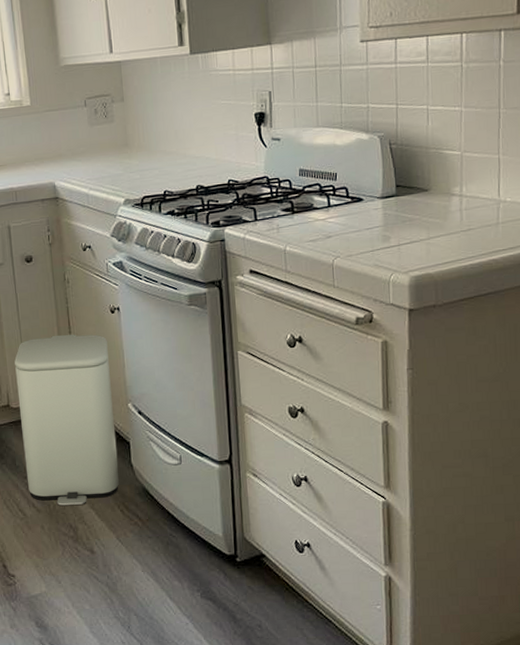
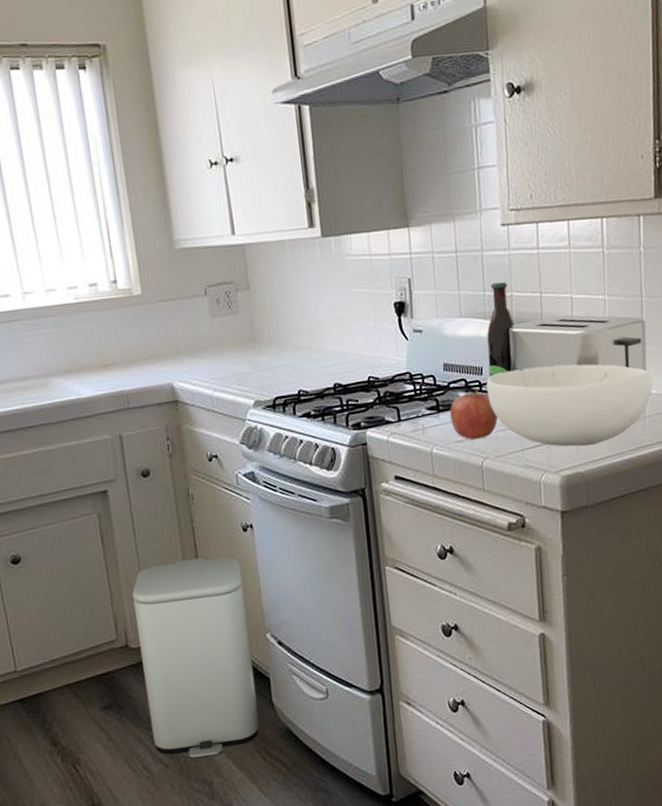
fruit: none [304,193,350,239] -> present [450,388,498,439]
bowl: none [340,172,508,250] -> present [486,364,653,447]
bottle: none [342,94,371,182] -> present [487,282,516,377]
toaster: none [363,125,503,181] -> present [508,314,648,372]

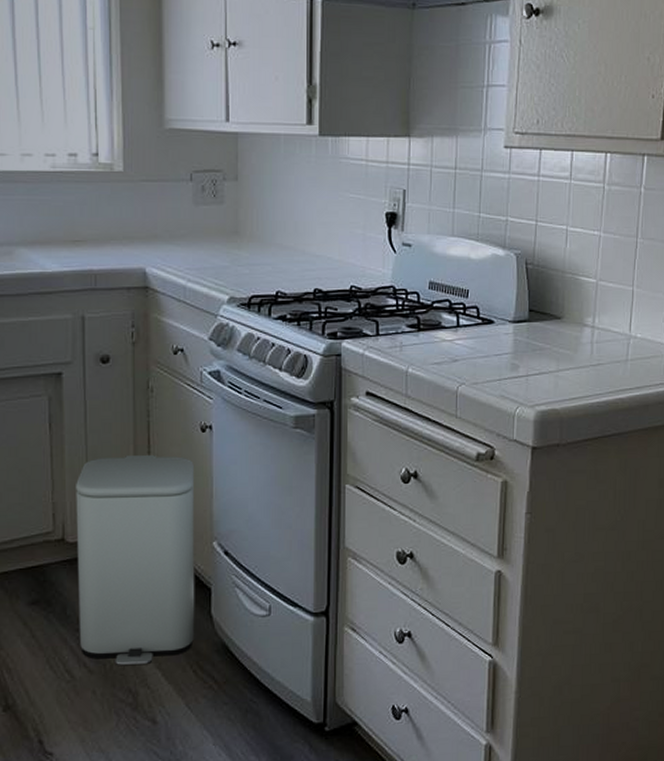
fruit: present [450,388,498,439] -> none [430,311,478,362]
bowl: present [486,364,653,447] -> none [471,296,639,383]
bottle: present [487,282,516,377] -> none [475,205,507,300]
toaster: present [508,314,648,372] -> none [497,247,638,315]

